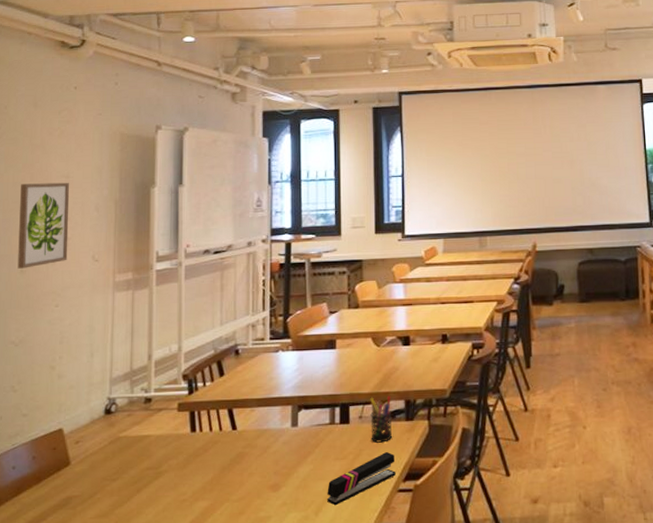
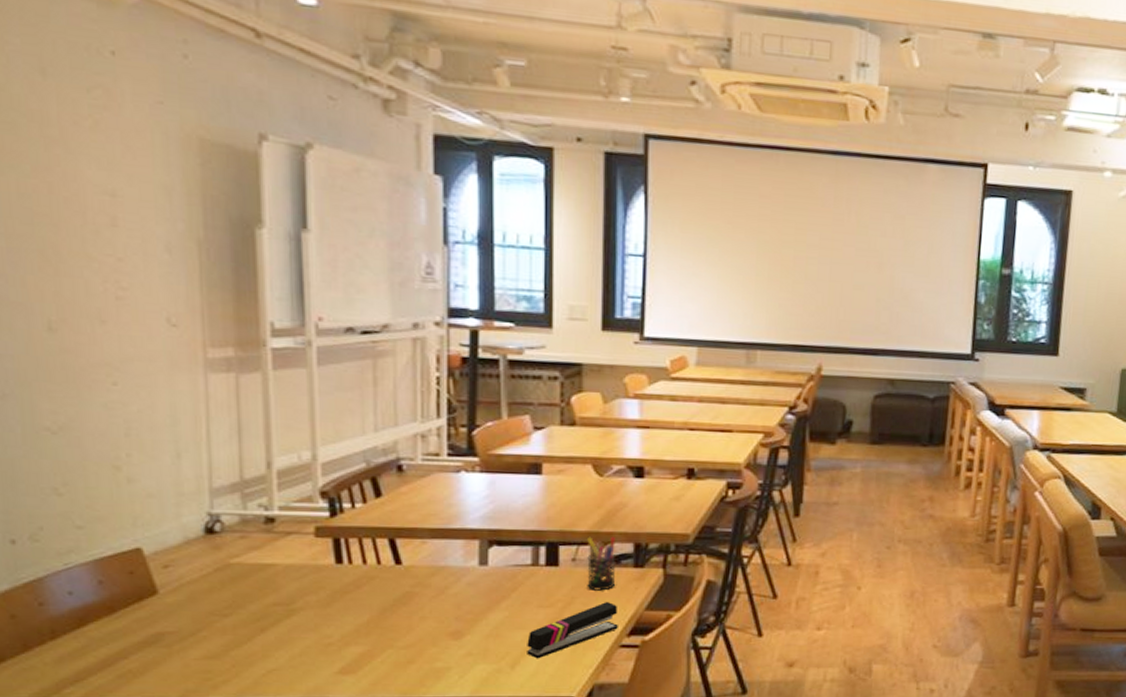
wall art: present [17,182,69,269] -> none [32,197,126,326]

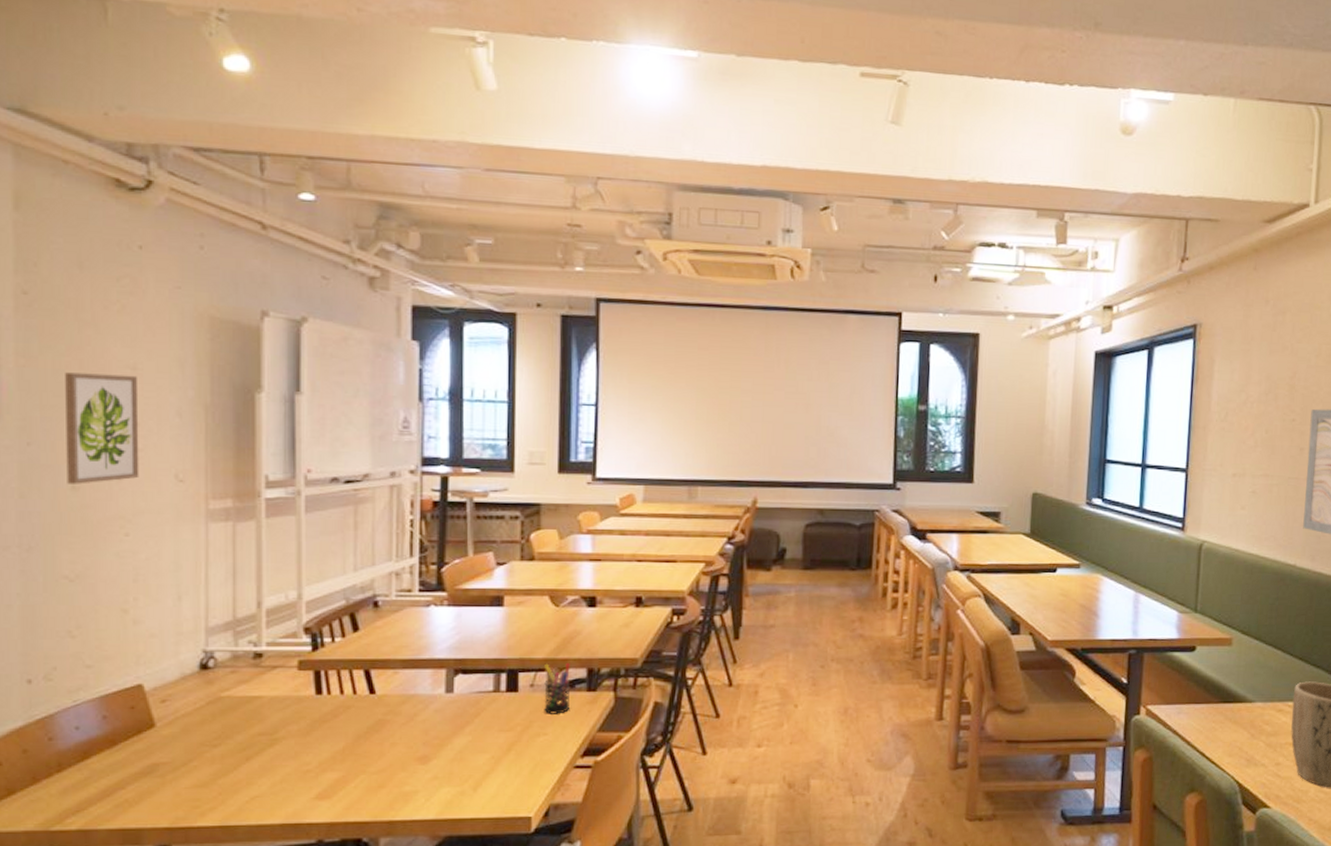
wall art: none [32,197,126,326] -> present [65,372,139,484]
stapler: present [527,602,618,659] -> none [488,725,572,781]

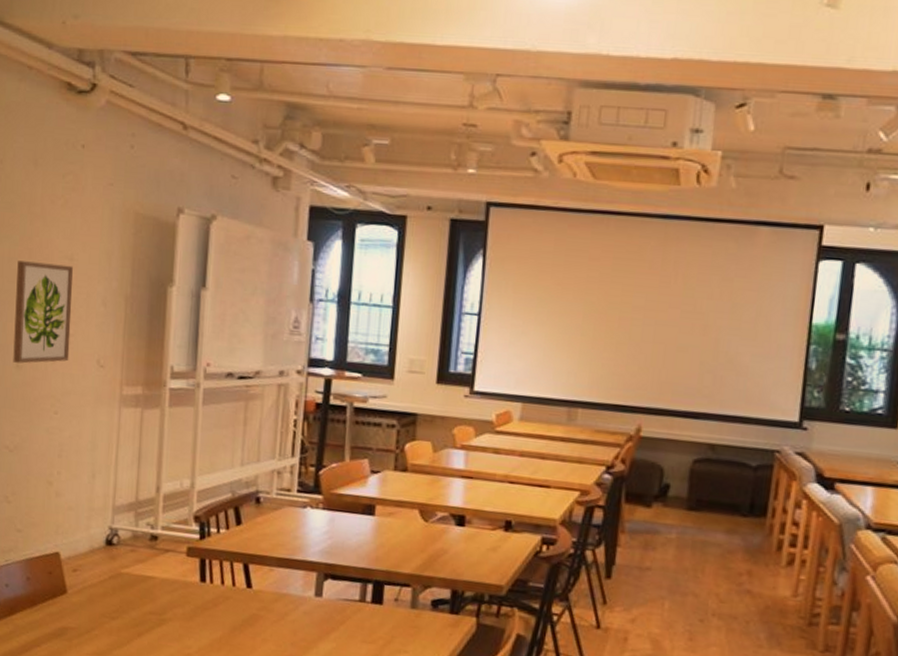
pen holder: present [544,662,571,714] -> none [406,579,435,634]

